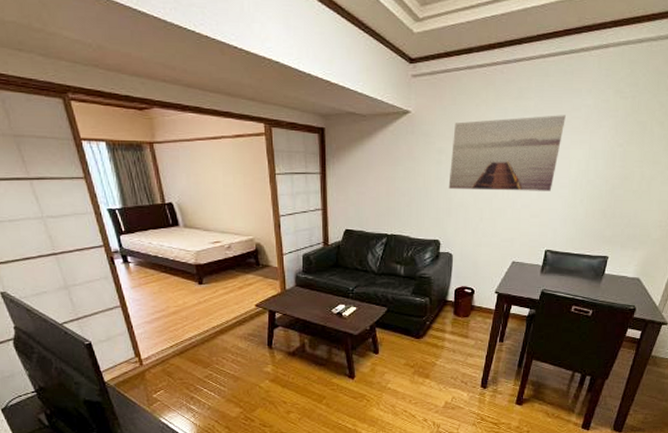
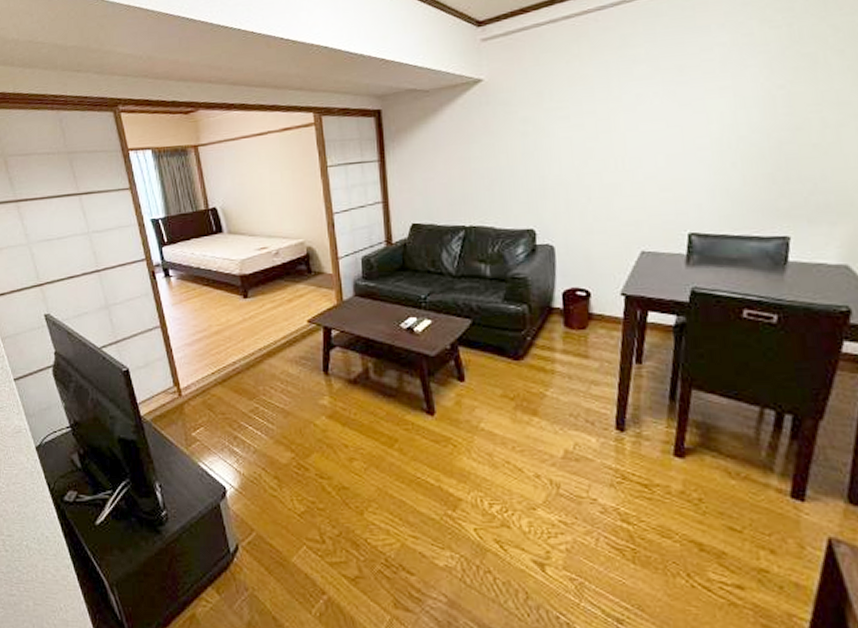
wall art: present [448,115,566,191] -> none [539,59,693,165]

